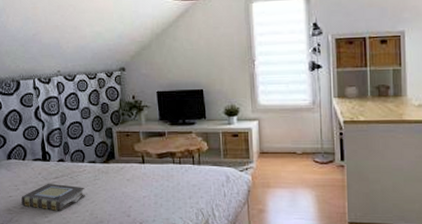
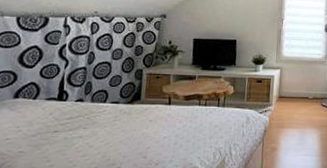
book: present [21,183,85,211] -> none [20,124,102,154]

